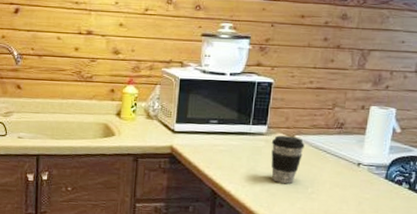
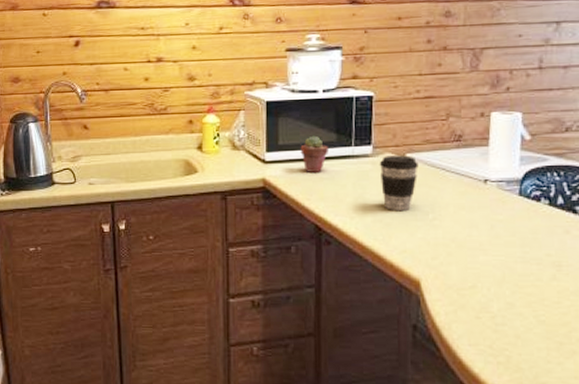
potted succulent: none [205,112,231,145] -> present [300,135,330,172]

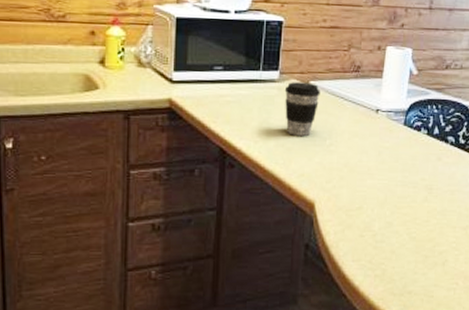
potted succulent: present [300,135,330,172] -> none [209,57,238,95]

